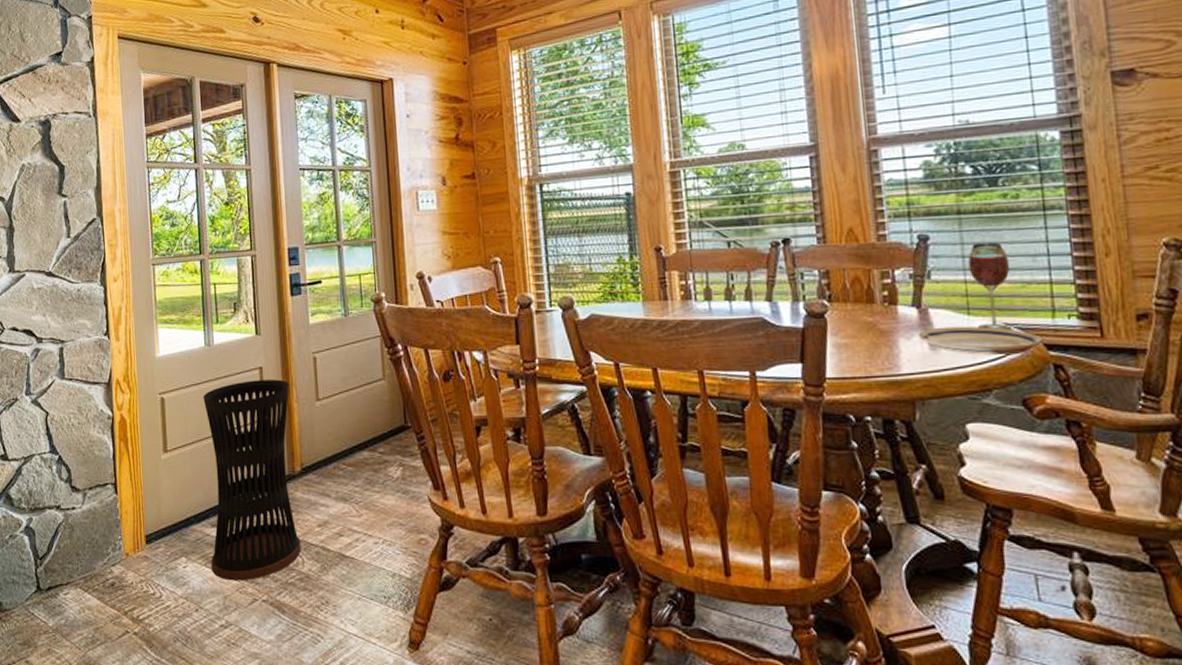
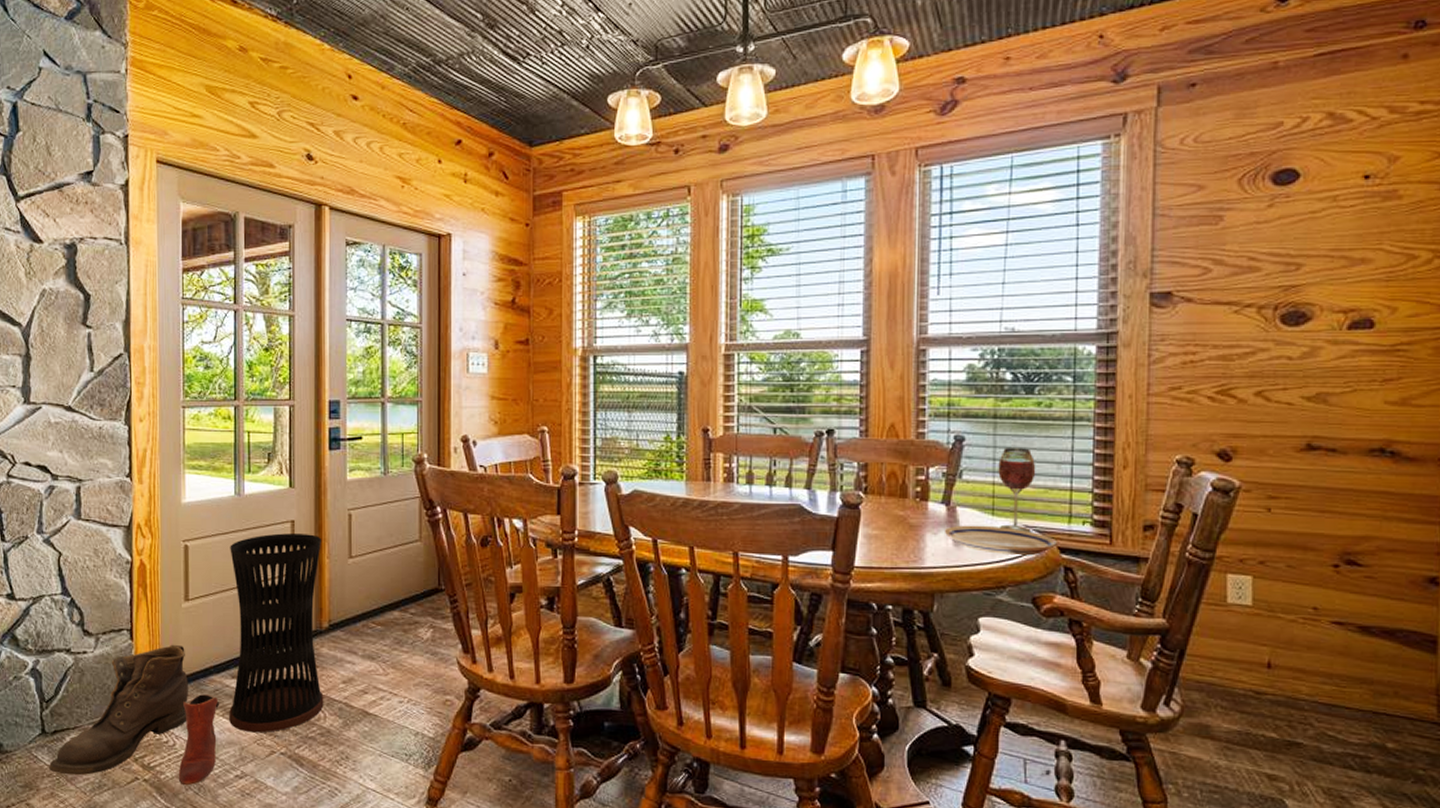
boot: none [45,496,172,631] -> present [49,644,188,776]
boot: none [166,544,202,638] -> present [178,694,220,786]

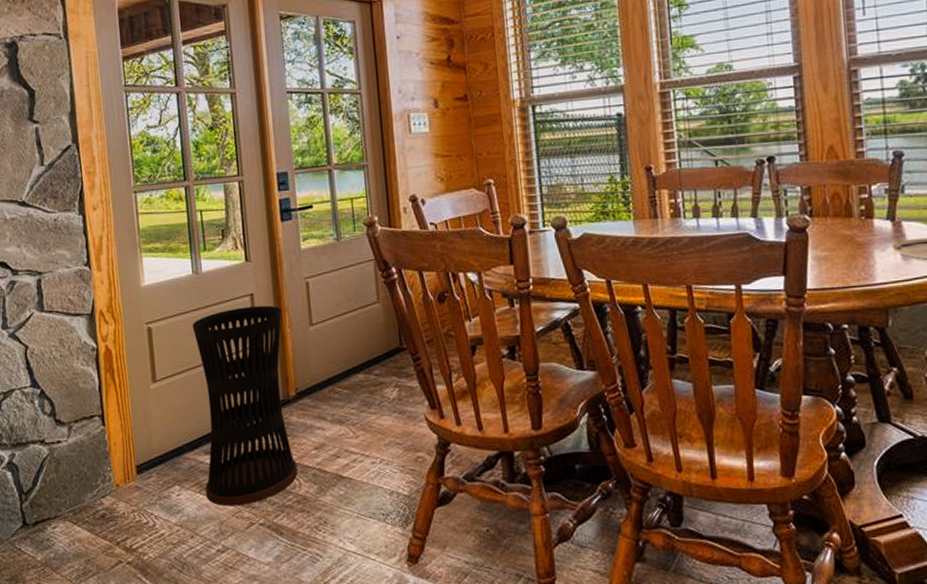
boot: present [49,644,188,776] -> none [33,426,165,564]
boot: present [178,694,220,786] -> none [159,473,197,565]

